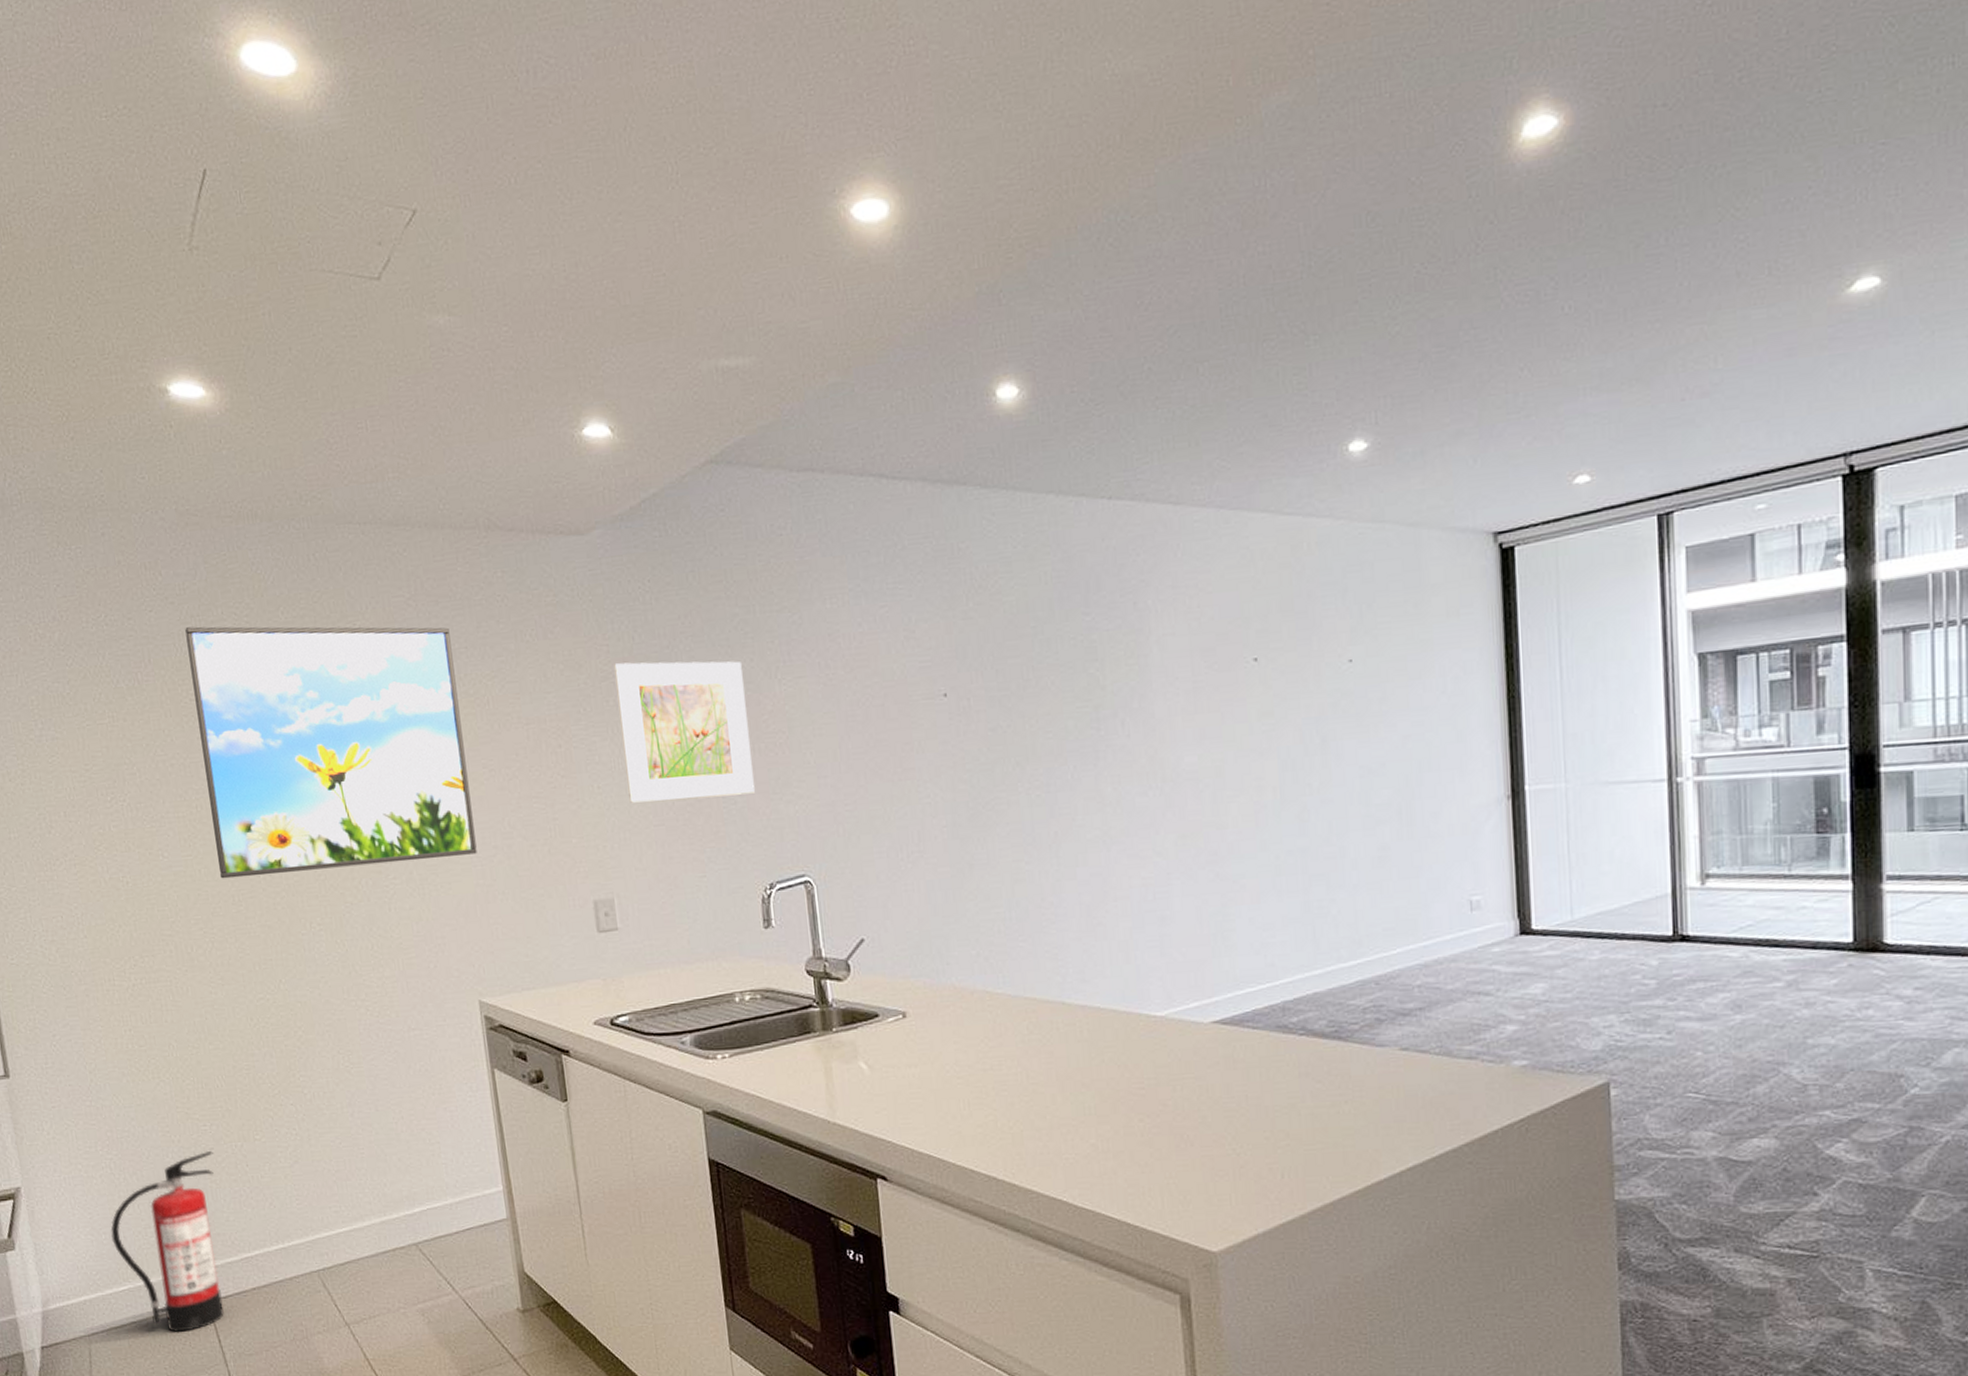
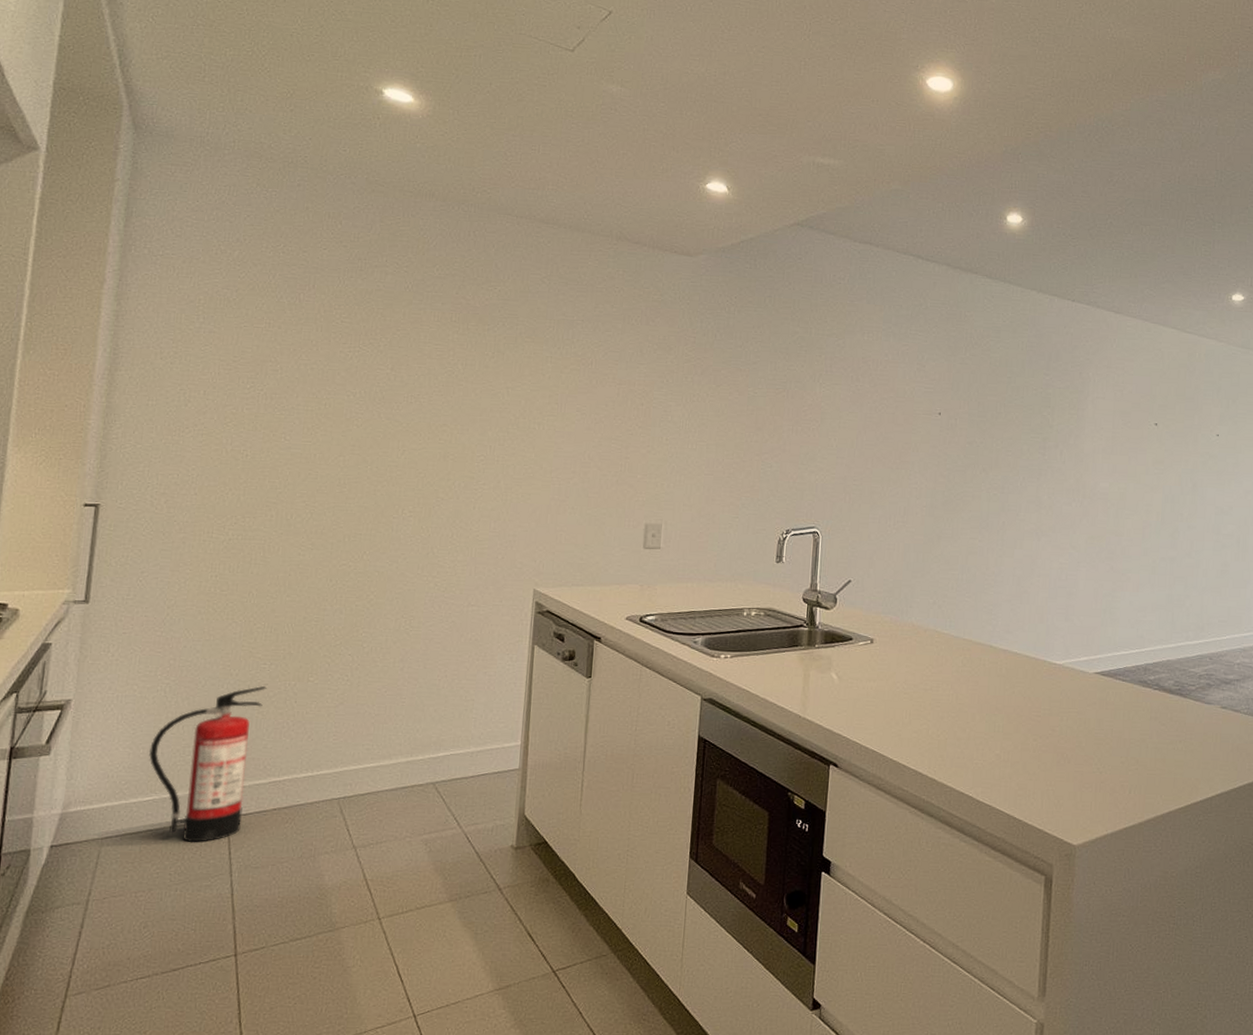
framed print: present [185,626,477,879] -> none [333,267,572,475]
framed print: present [613,661,755,803] -> none [688,352,794,462]

